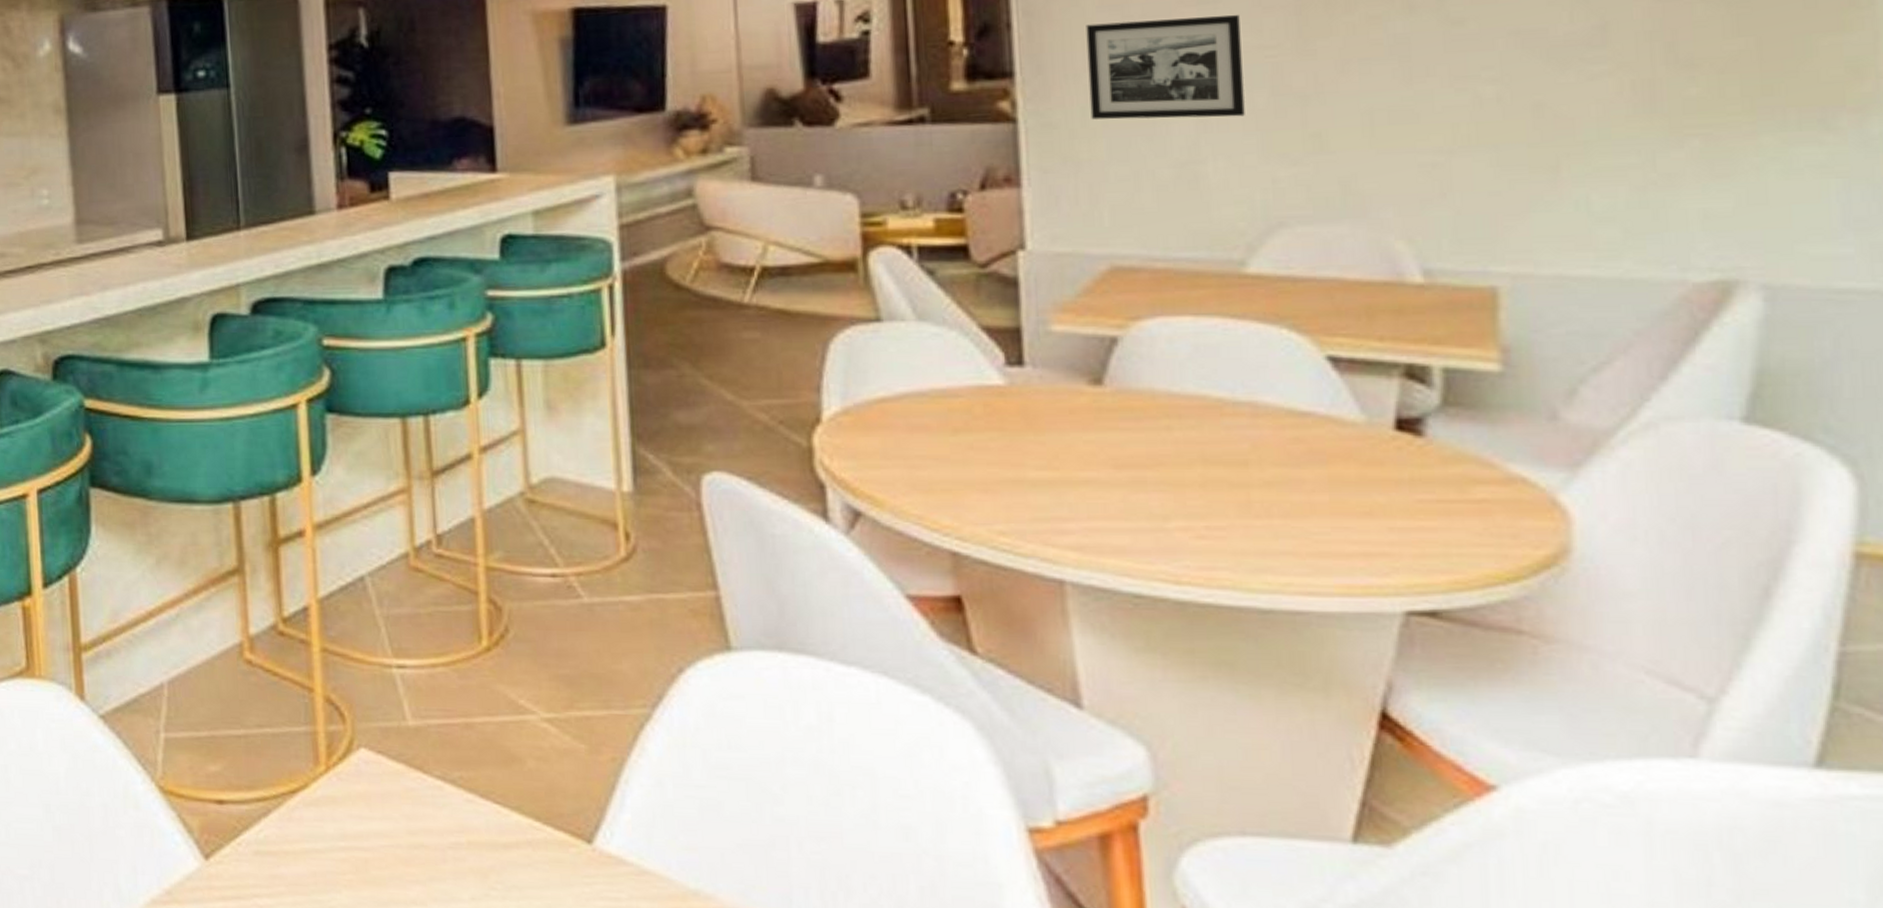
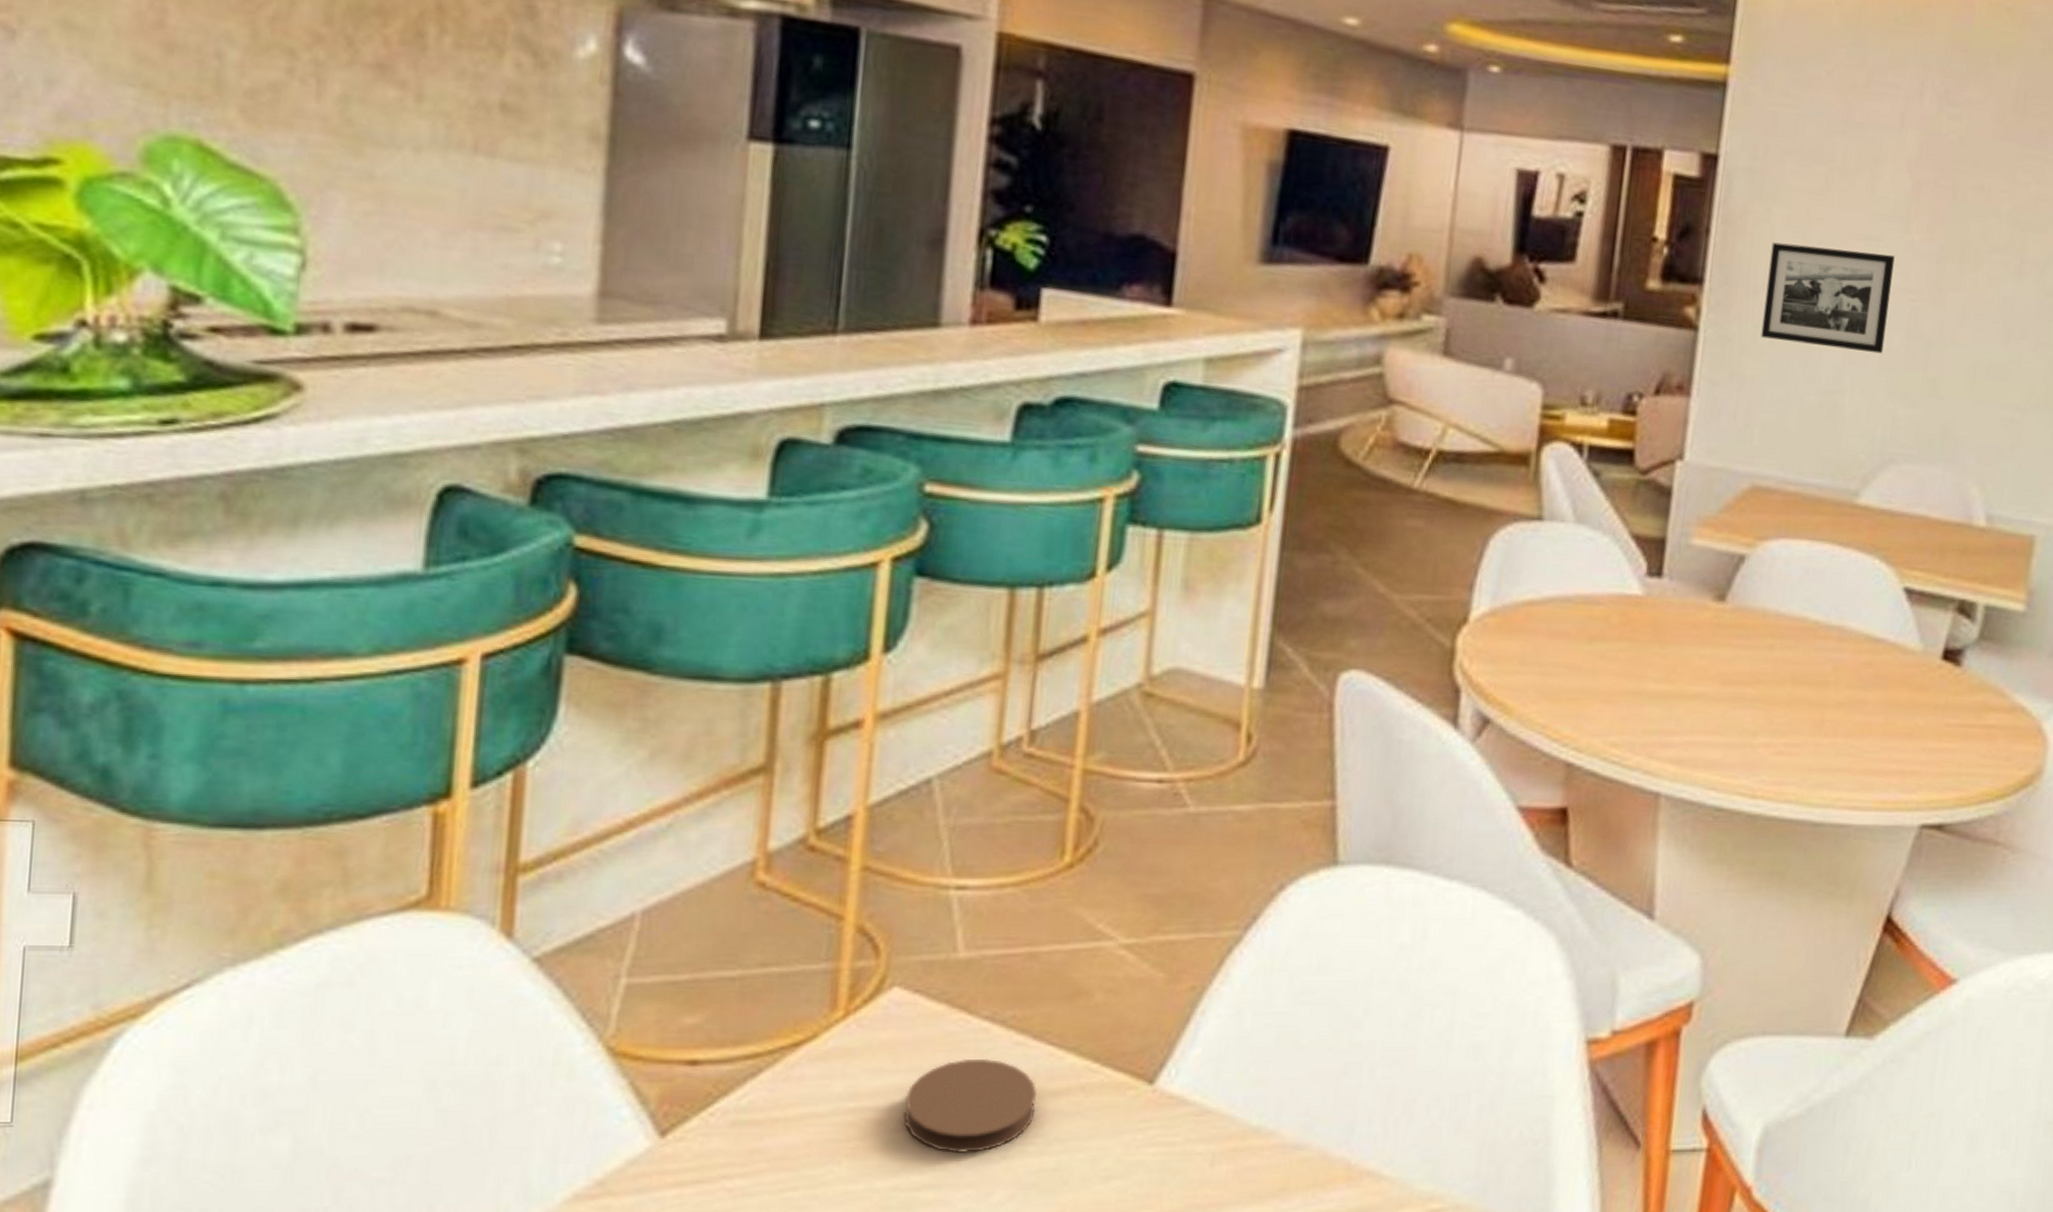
coaster: none [383,812,493,893] -> present [903,1058,1038,1154]

